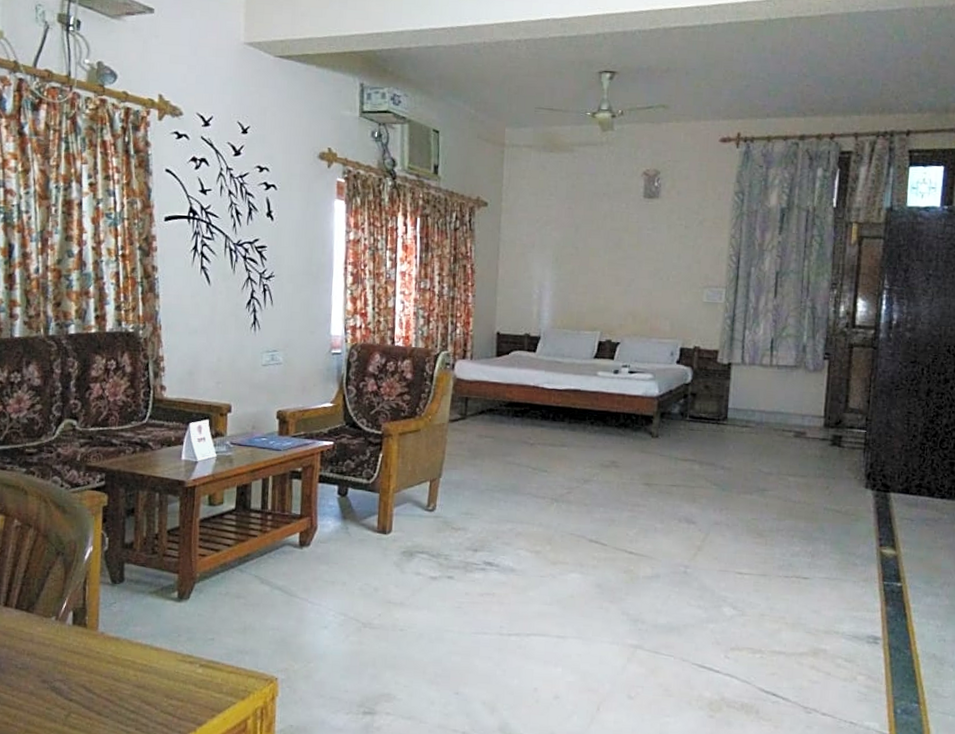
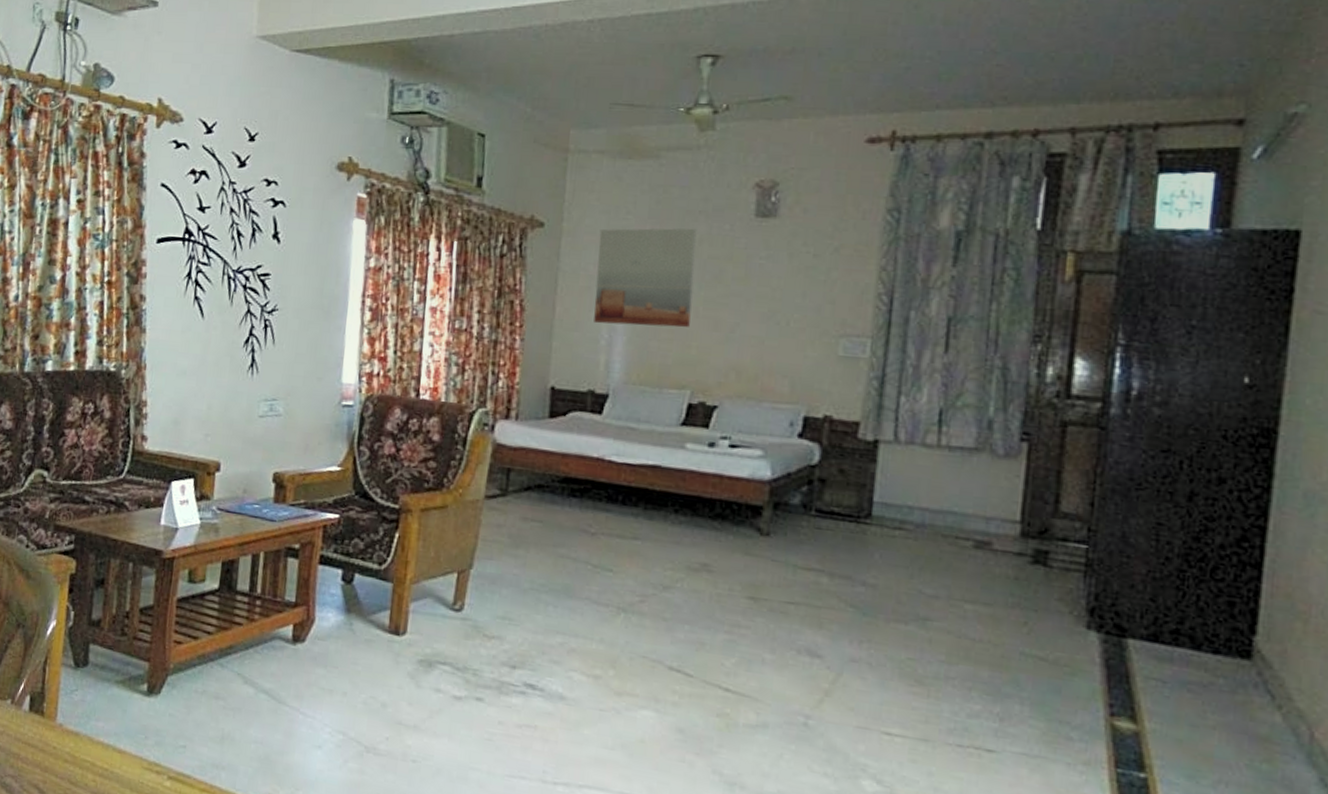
wall art: none [527,206,602,284] -> present [594,228,697,328]

